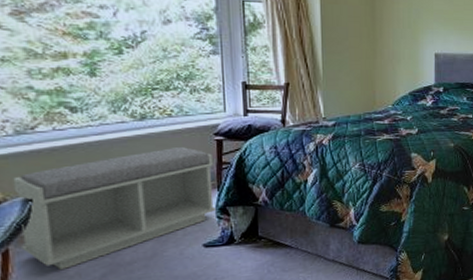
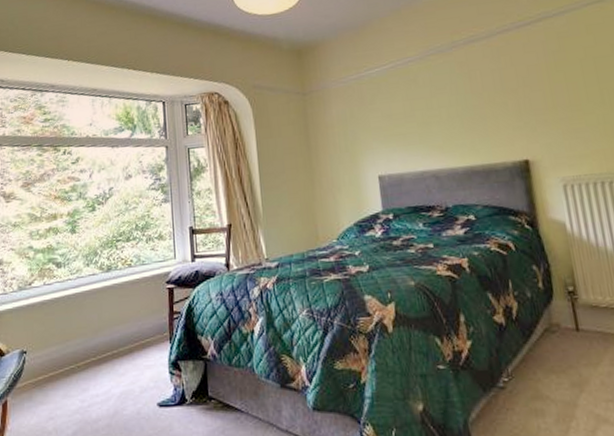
bench: present [13,147,216,271] -> none [14,297,168,425]

